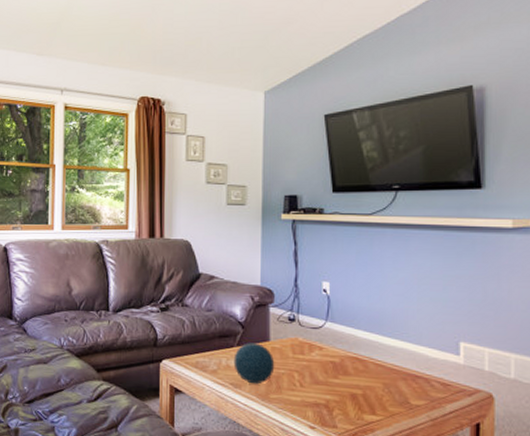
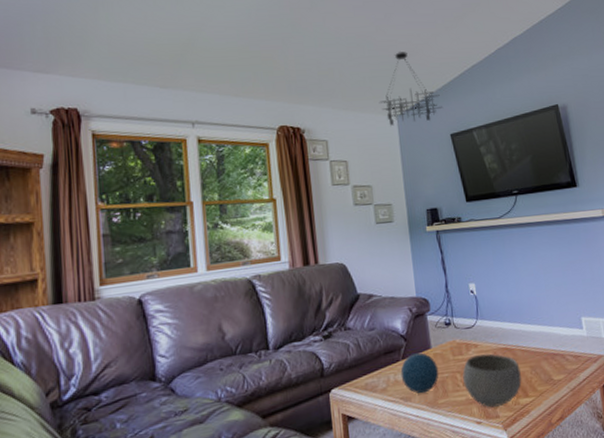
chandelier: none [246,19,321,102] -> present [379,52,444,126]
bowl: none [301,358,370,417] -> present [462,353,522,408]

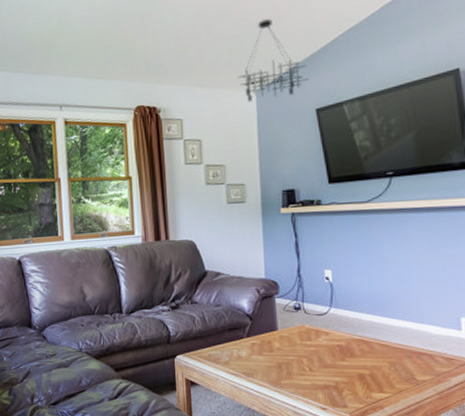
decorative orb: present [400,352,439,394] -> none [244,333,284,372]
bowl: present [462,353,522,408] -> none [310,343,377,396]

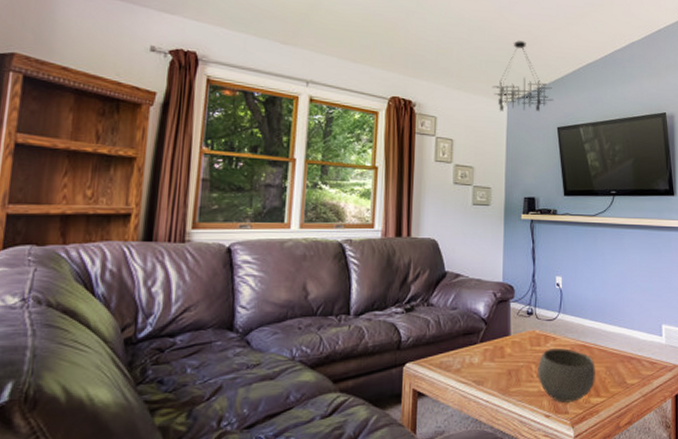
bowl: none [310,343,377,396] -> present [538,348,595,403]

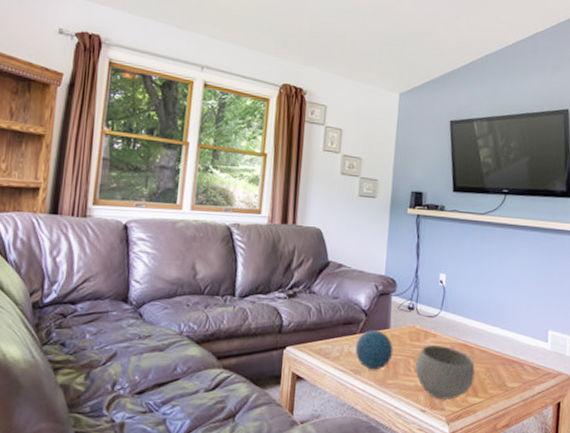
decorative orb: none [476,338,515,380] -> present [355,330,394,370]
chandelier: present [492,40,554,111] -> none [384,29,449,103]

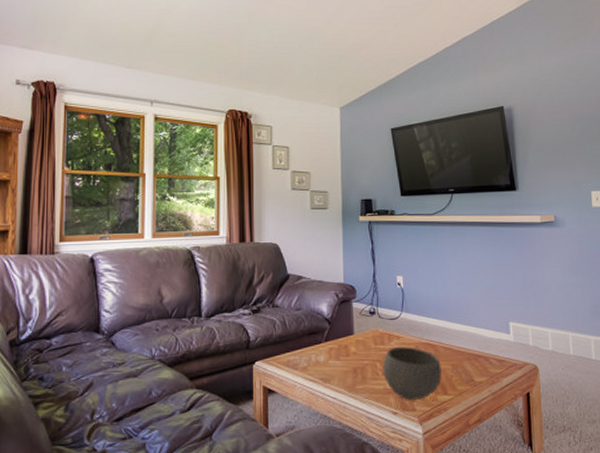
decorative orb: present [355,330,394,370] -> none [322,337,360,377]

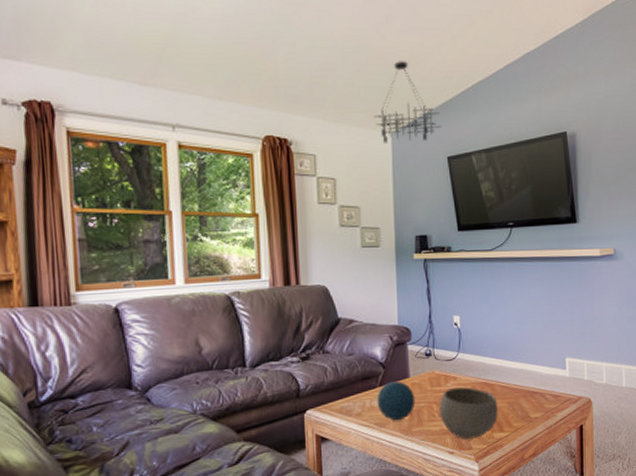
decorative orb: none [322,337,360,377] -> present [377,381,416,421]
chandelier: none [324,46,387,116] -> present [373,61,443,143]

